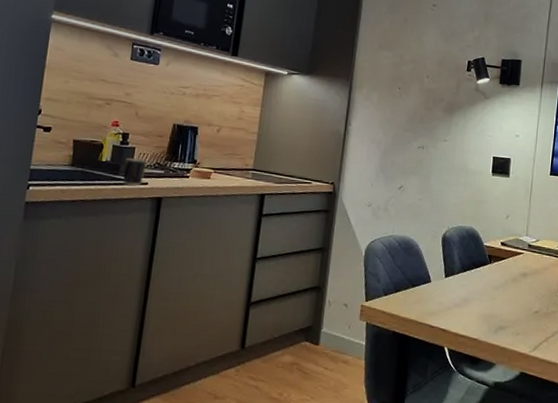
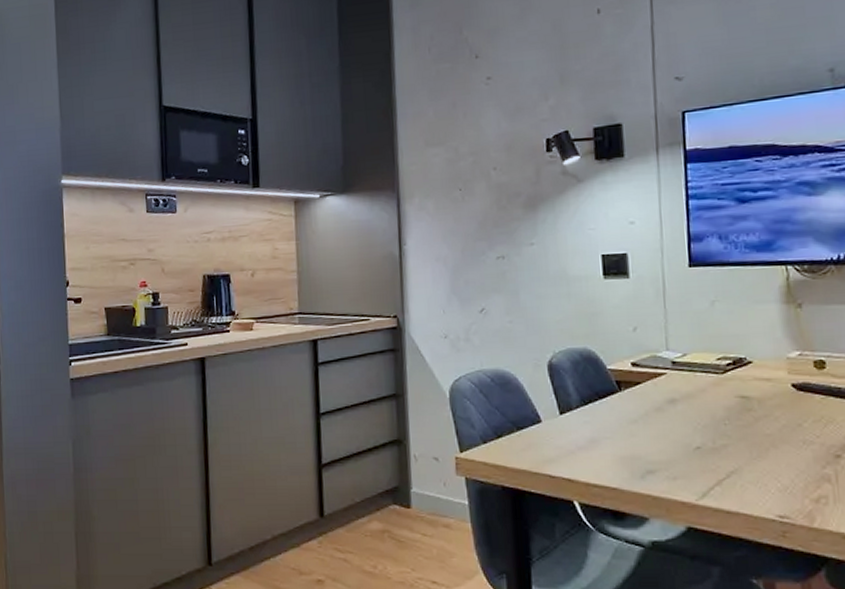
mug: present [122,157,148,187] -> none [160,318,184,349]

